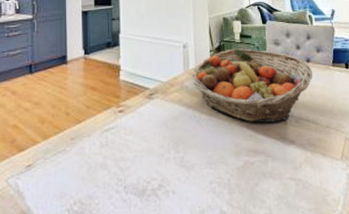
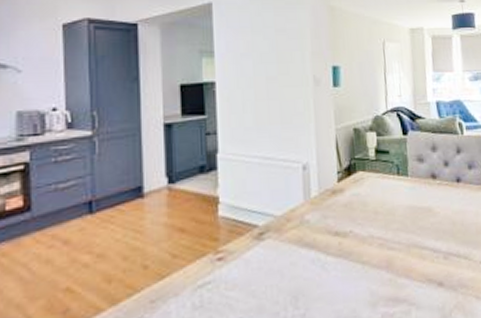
fruit basket: present [191,48,313,123] -> none [314,167,465,263]

